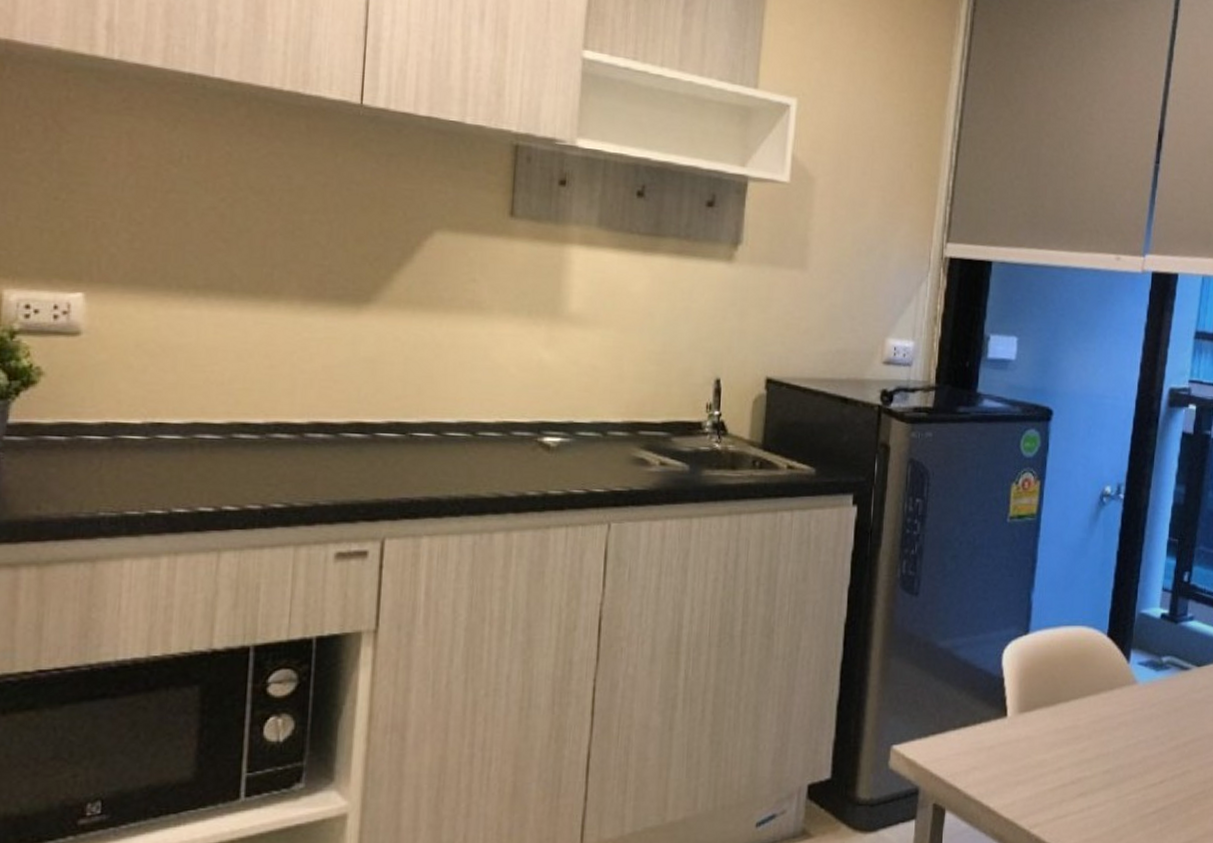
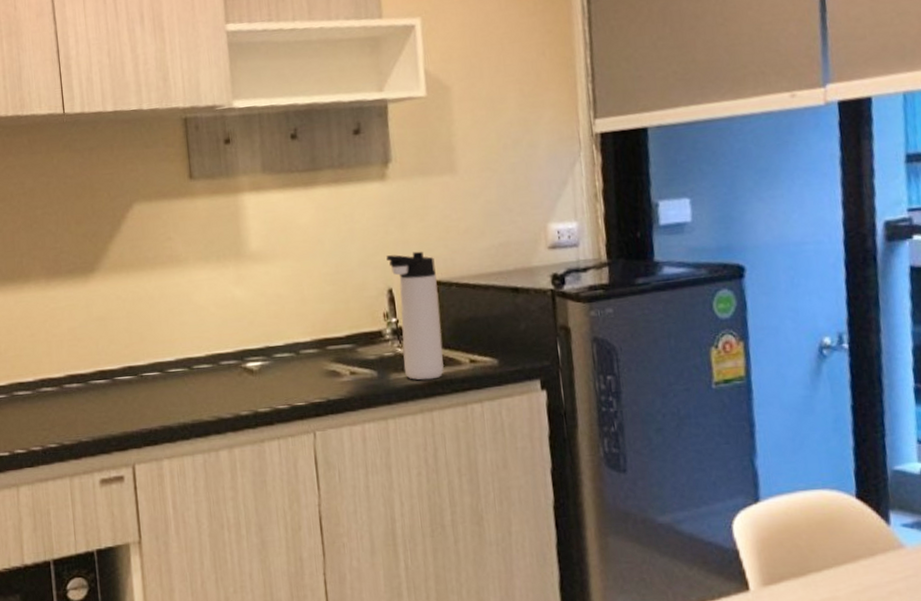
thermos bottle: none [718,343,769,481] -> present [386,251,444,380]

